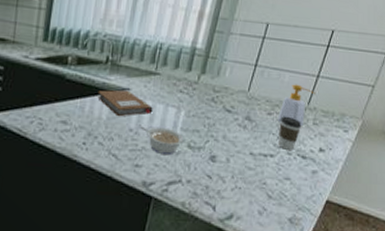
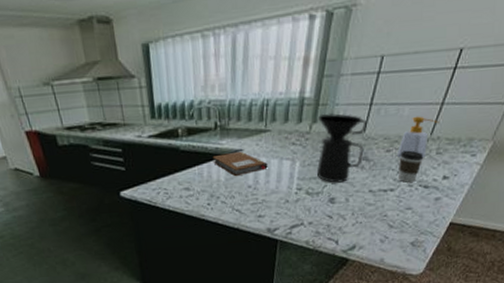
legume: present [140,126,184,154] -> none [258,179,302,203]
coffee maker: none [200,66,251,140] -> present [316,113,367,183]

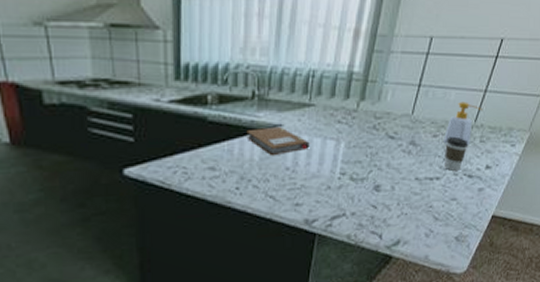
coffee maker: present [316,113,367,183] -> none [362,91,415,168]

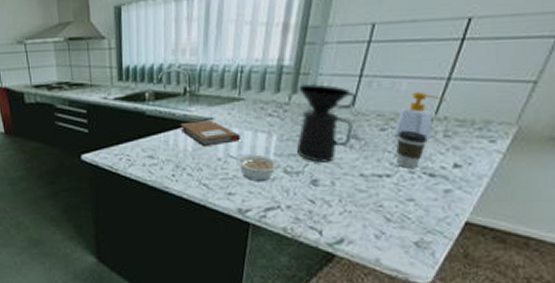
legume: none [297,162,346,190] -> present [229,154,279,181]
coffee maker: none [362,91,415,168] -> present [296,83,356,163]

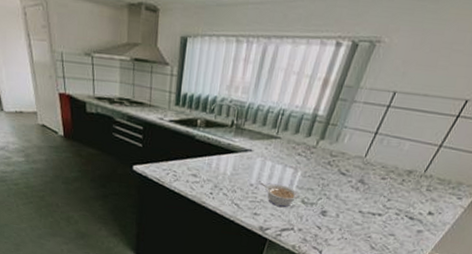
notebook: present [180,120,240,147] -> none [223,150,272,174]
coffee maker: present [296,83,356,163] -> none [314,132,369,199]
soap bottle: present [393,91,446,141] -> none [390,152,435,192]
coffee cup: present [395,130,428,170] -> none [387,181,415,213]

